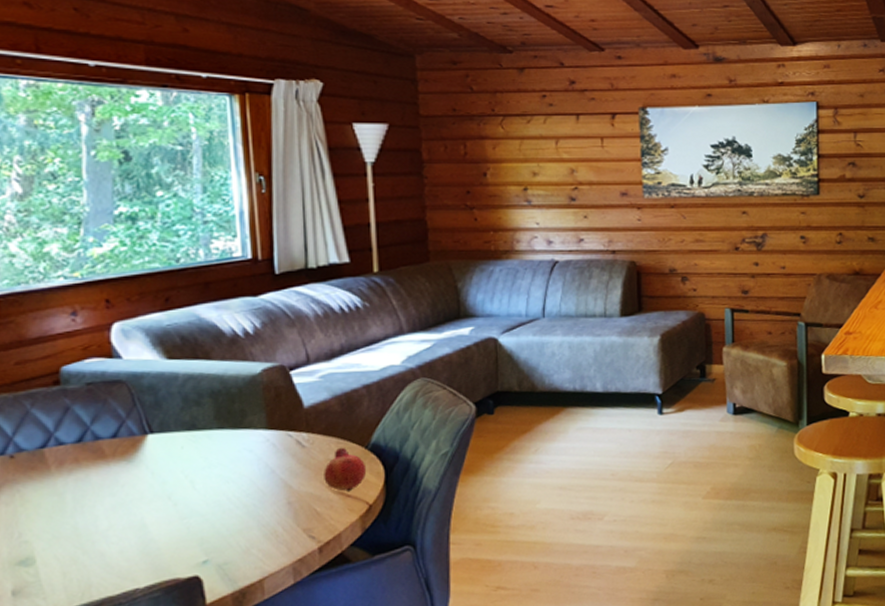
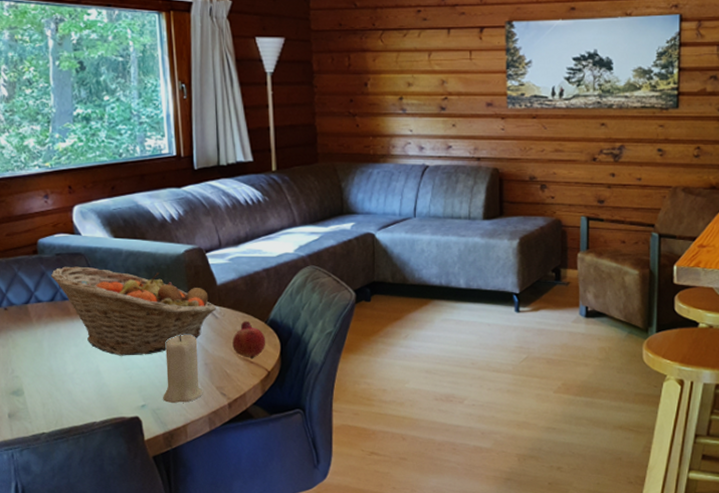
fruit basket: none [77,396,303,503] -> present [50,266,216,356]
candle: none [232,469,286,555] -> present [163,335,203,403]

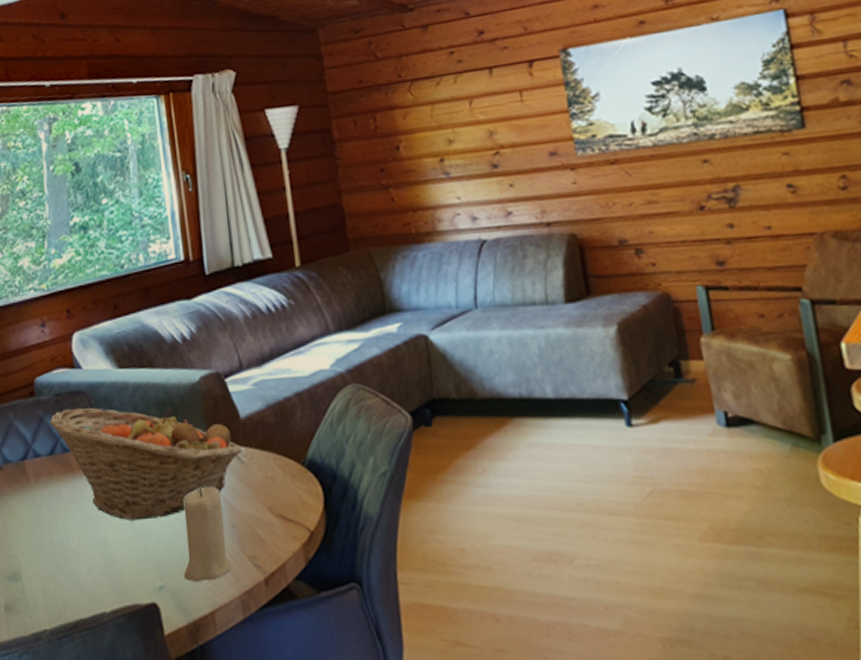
fruit: present [232,320,266,359] -> none [263,463,306,516]

